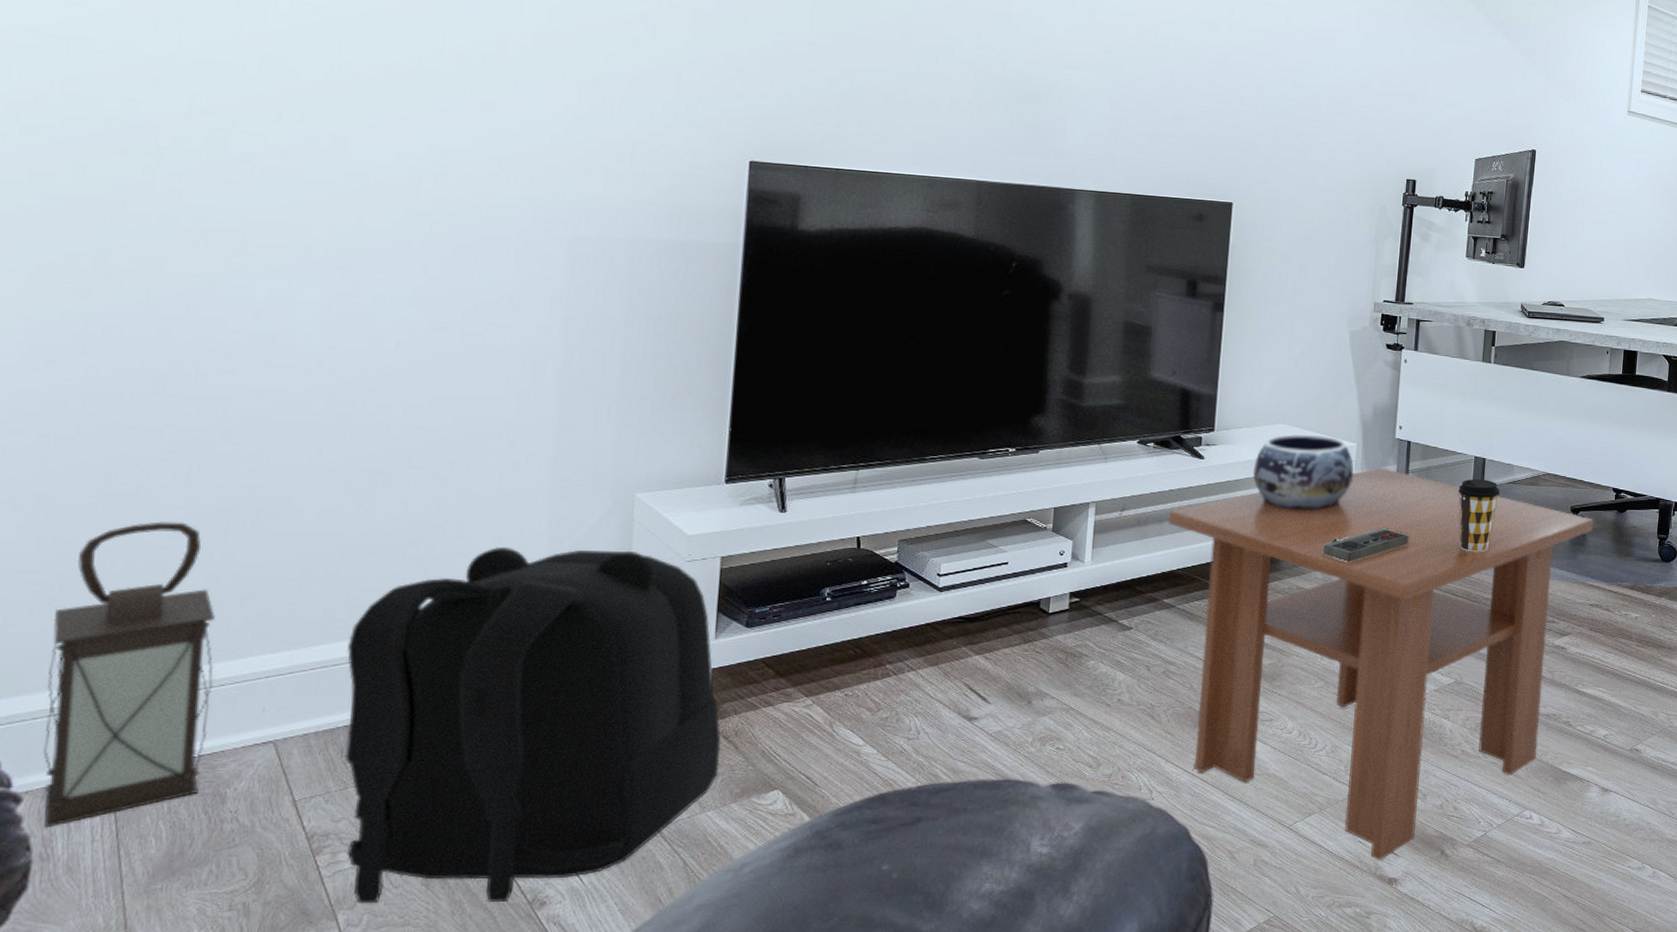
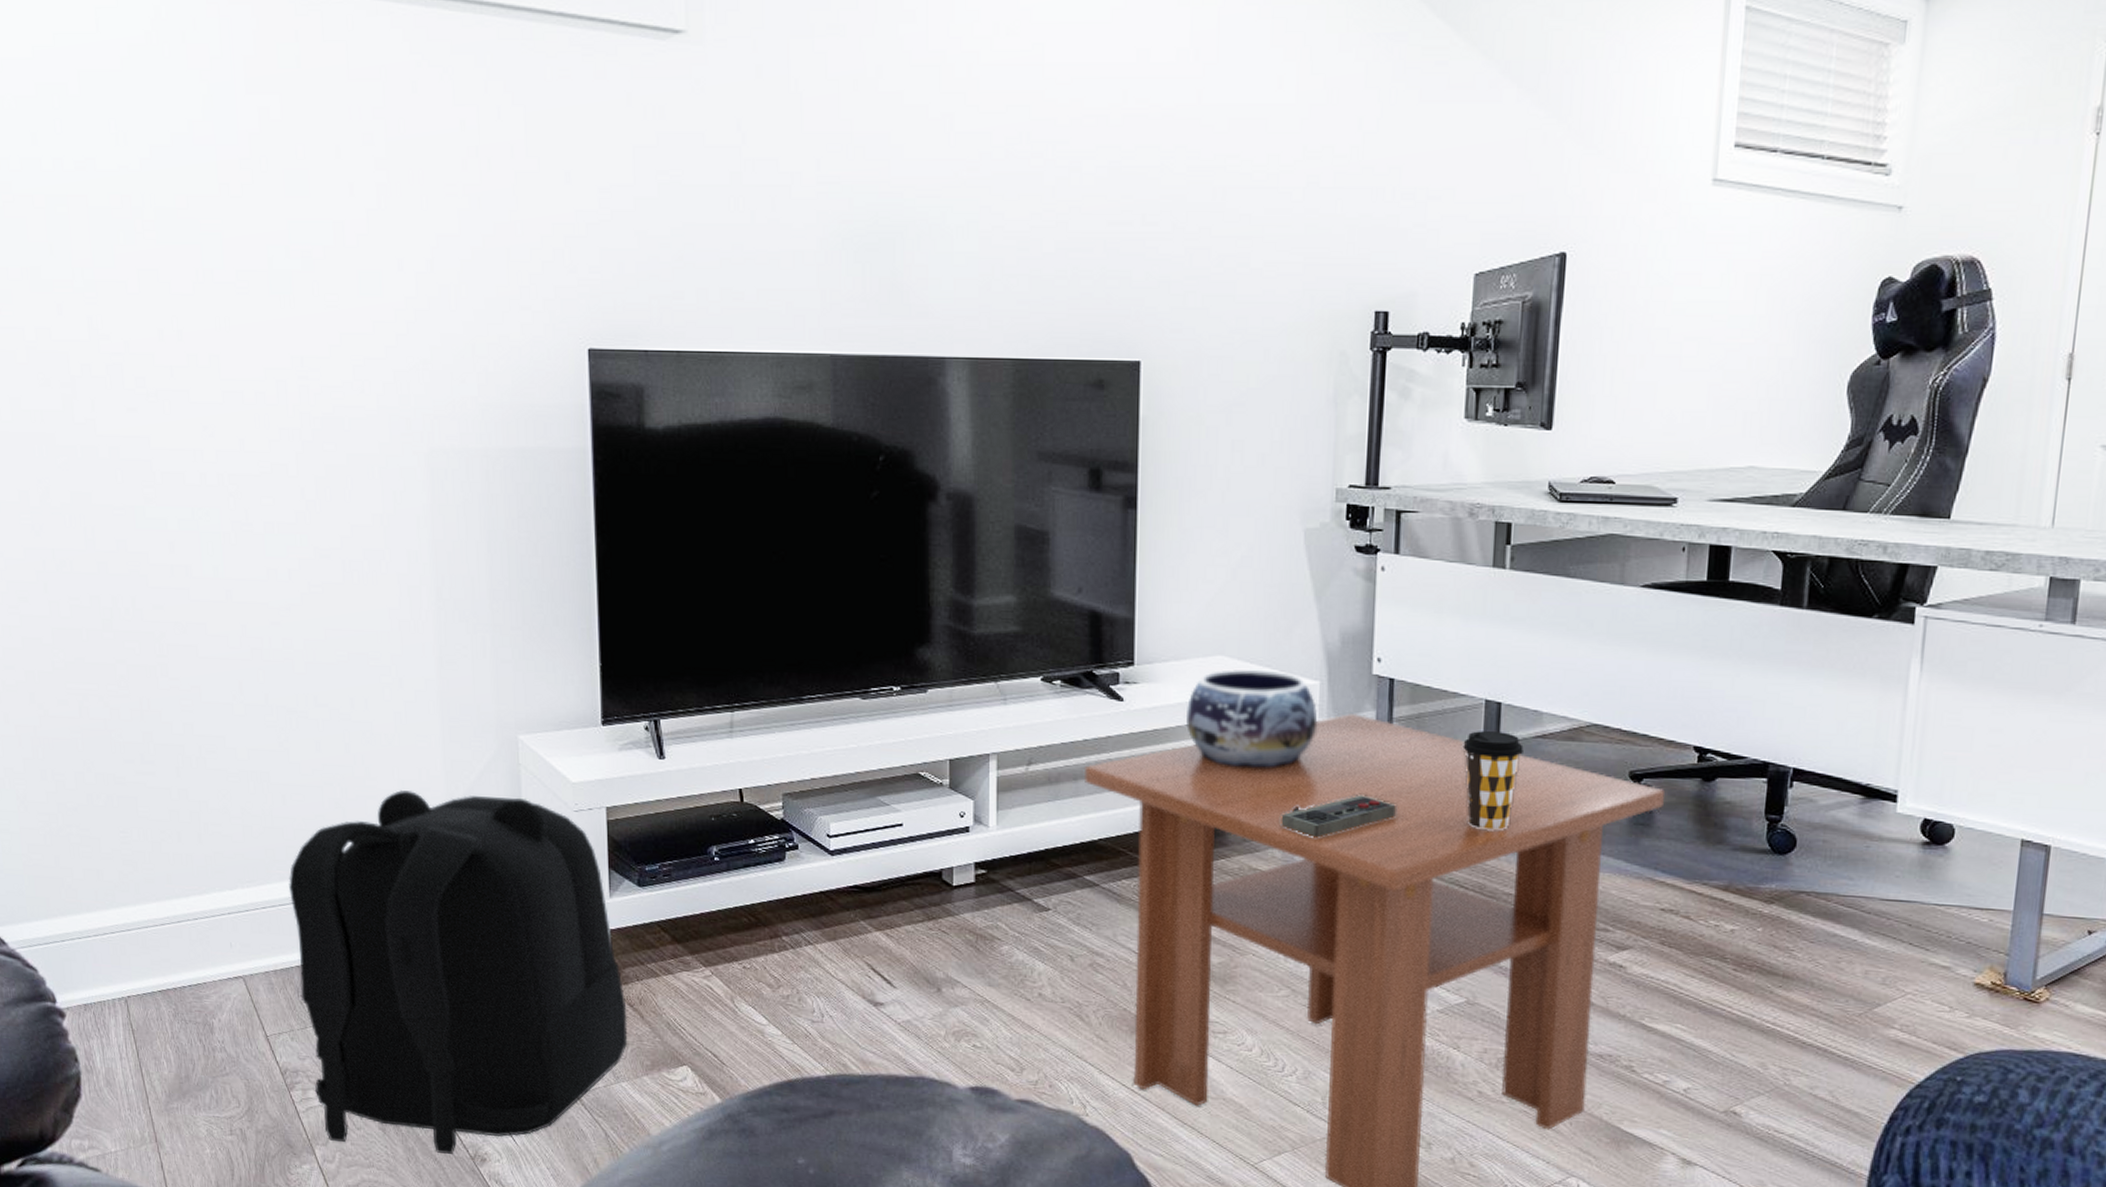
lantern: present [43,521,215,828] -> none [62,756,192,1043]

